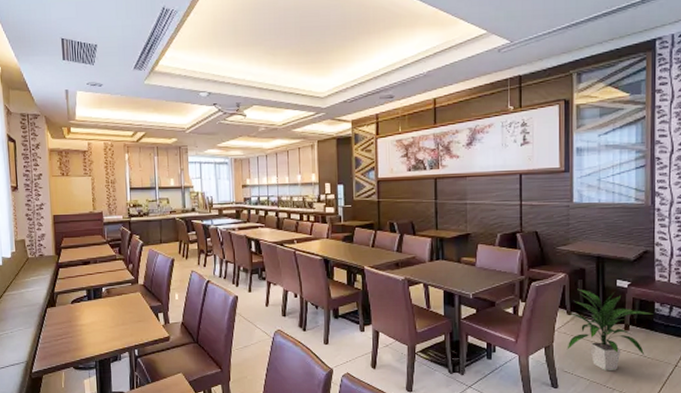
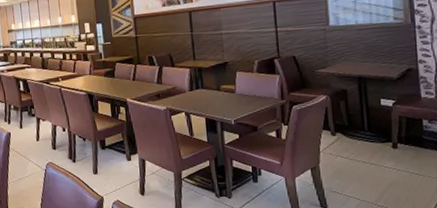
indoor plant: present [567,288,652,370] -> none [333,109,421,189]

